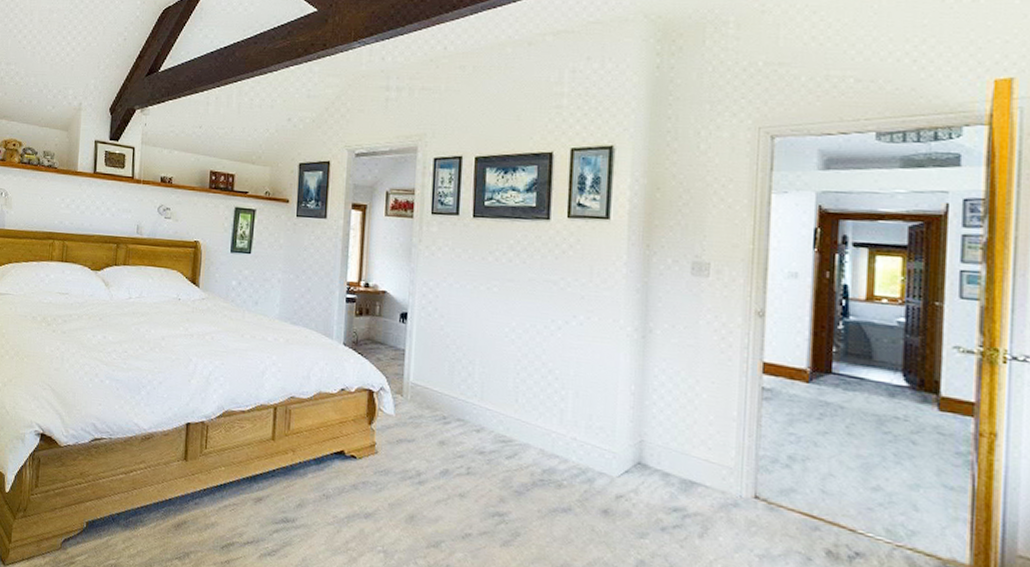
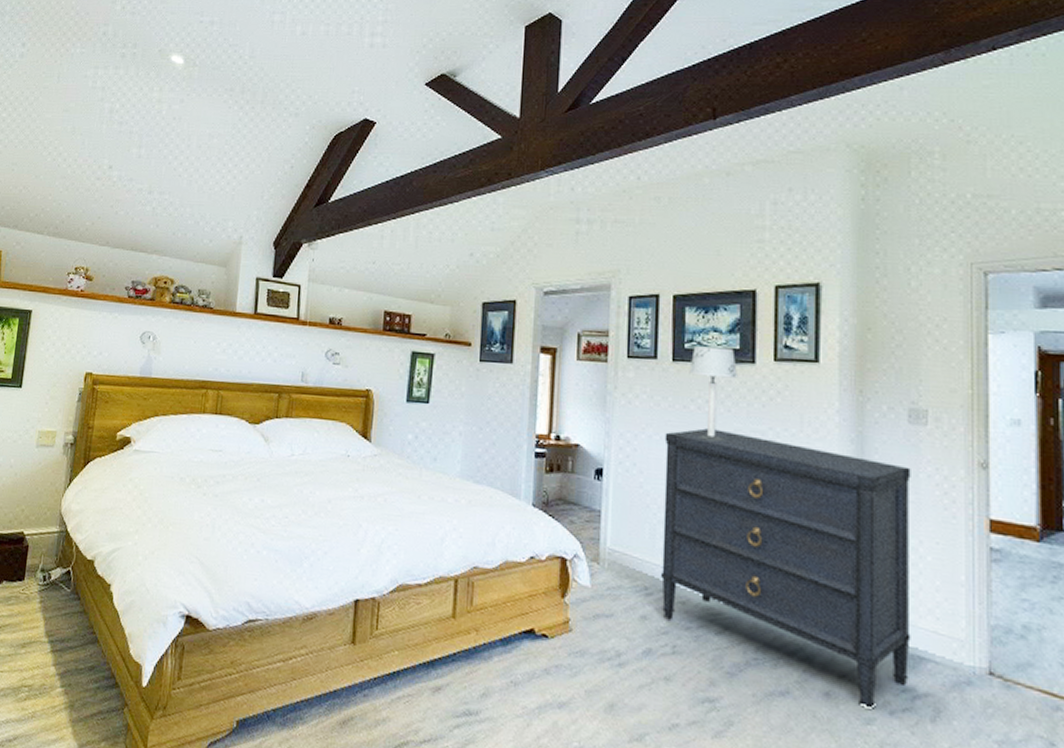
dresser: none [457,278,692,526] -> present [660,428,911,711]
table lamp: none [488,203,534,290] -> present [689,346,739,442]

